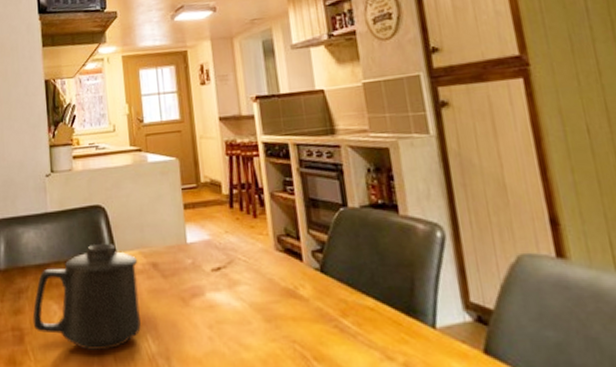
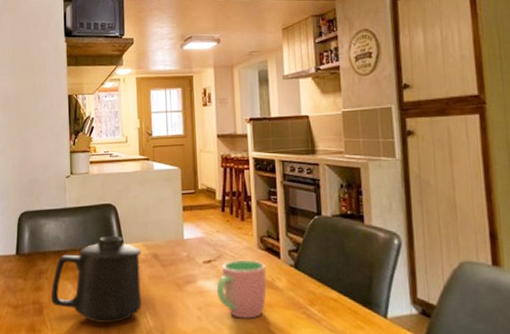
cup: none [228,264,289,337] -> present [216,259,267,319]

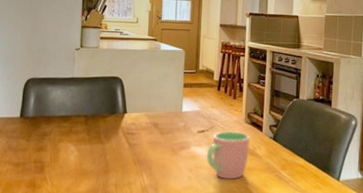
mug: present [51,236,142,323] -> none [53,105,143,181]

